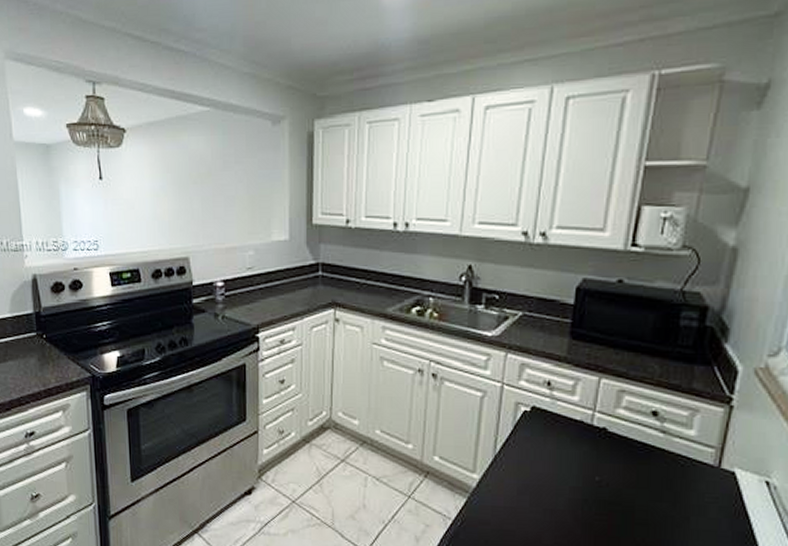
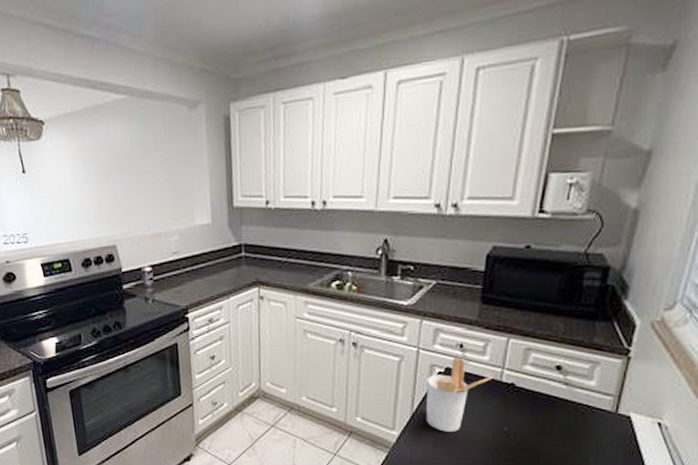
utensil holder: none [511,396,584,479] -> present [427,357,494,432]

